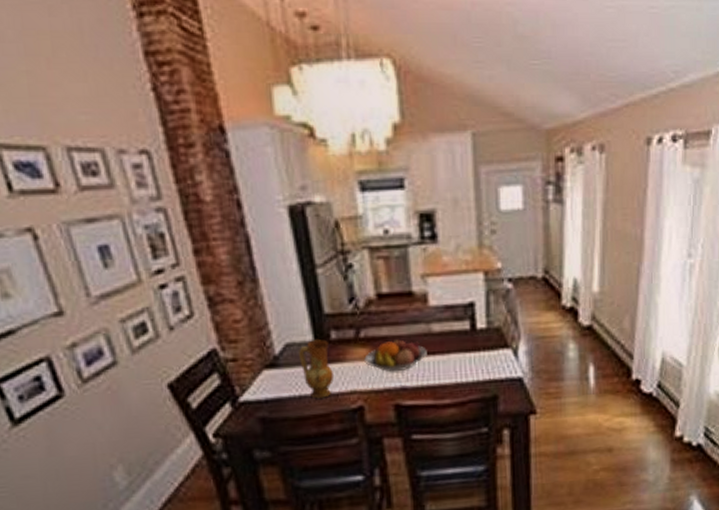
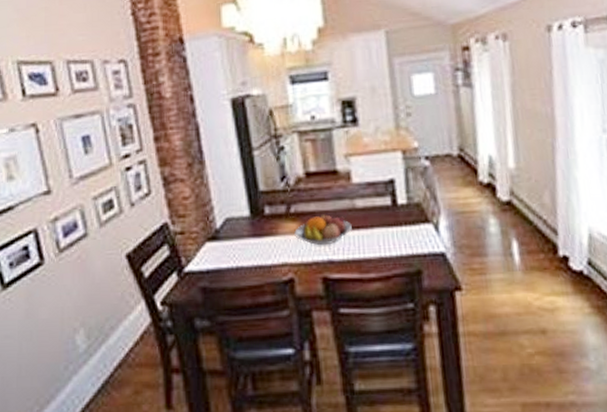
ceramic jug: present [299,339,335,399] -> none [237,214,268,270]

